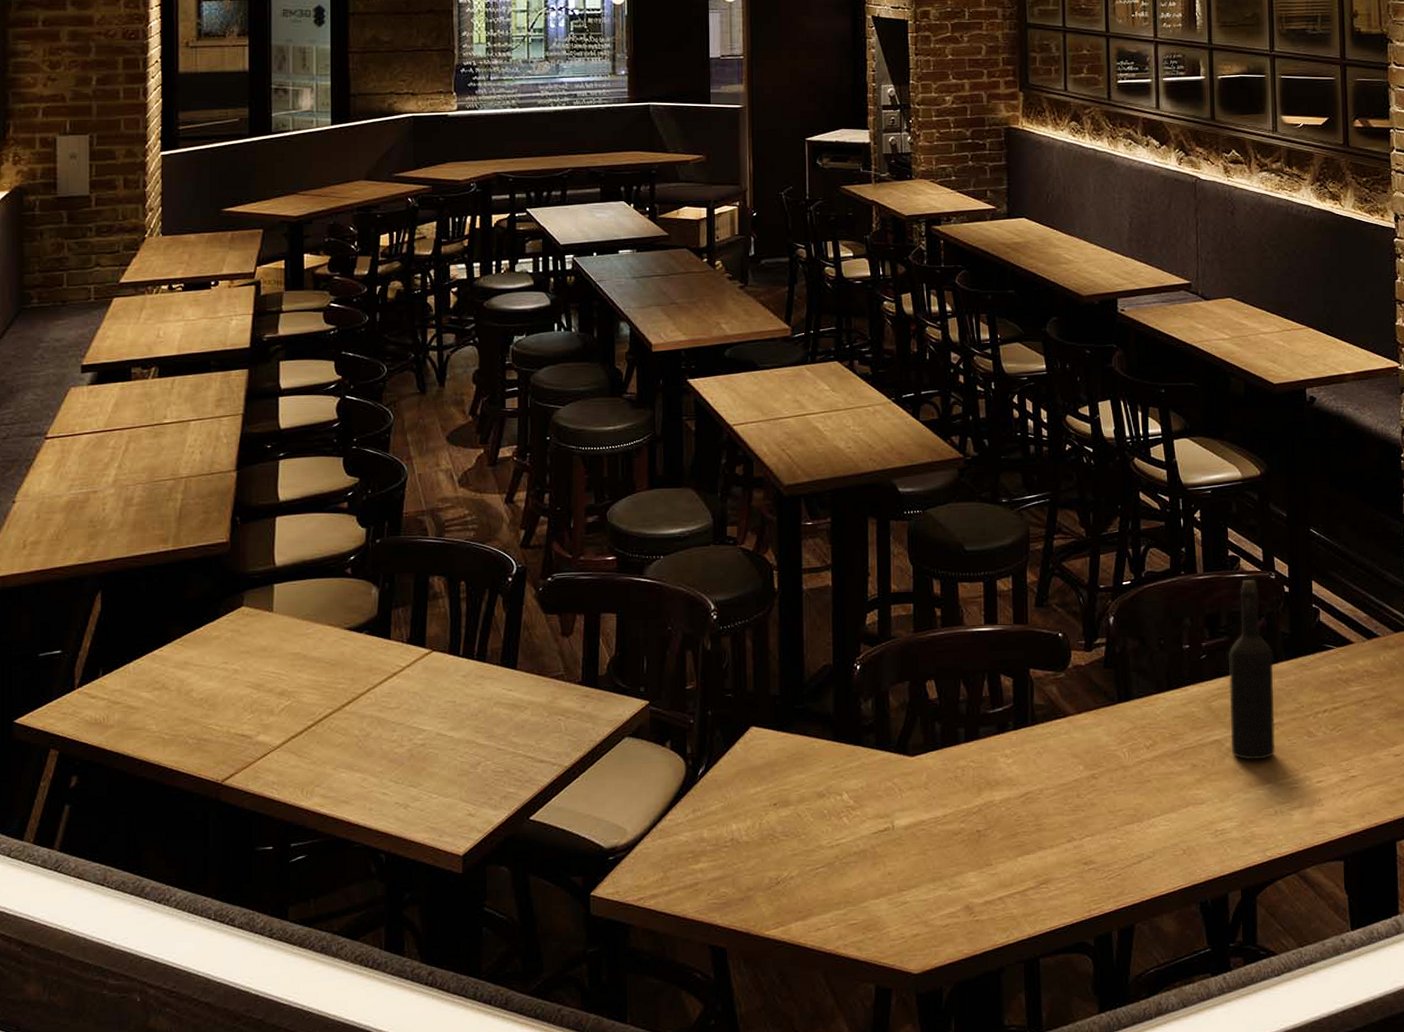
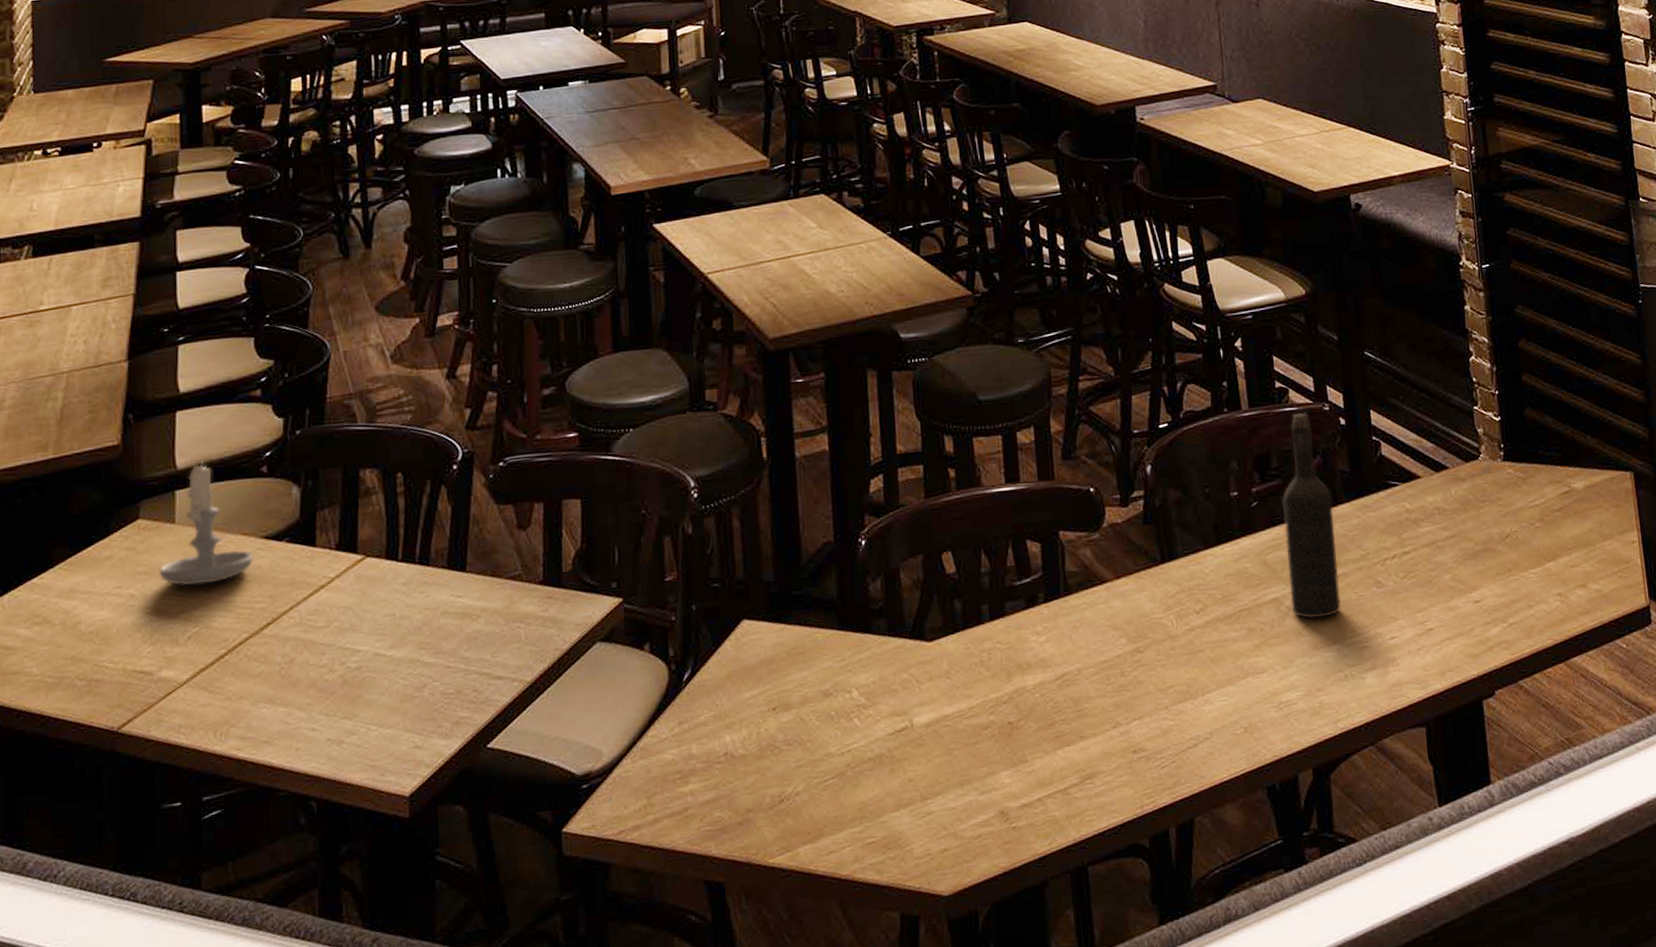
candle: none [258,560,338,666] -> present [158,460,254,586]

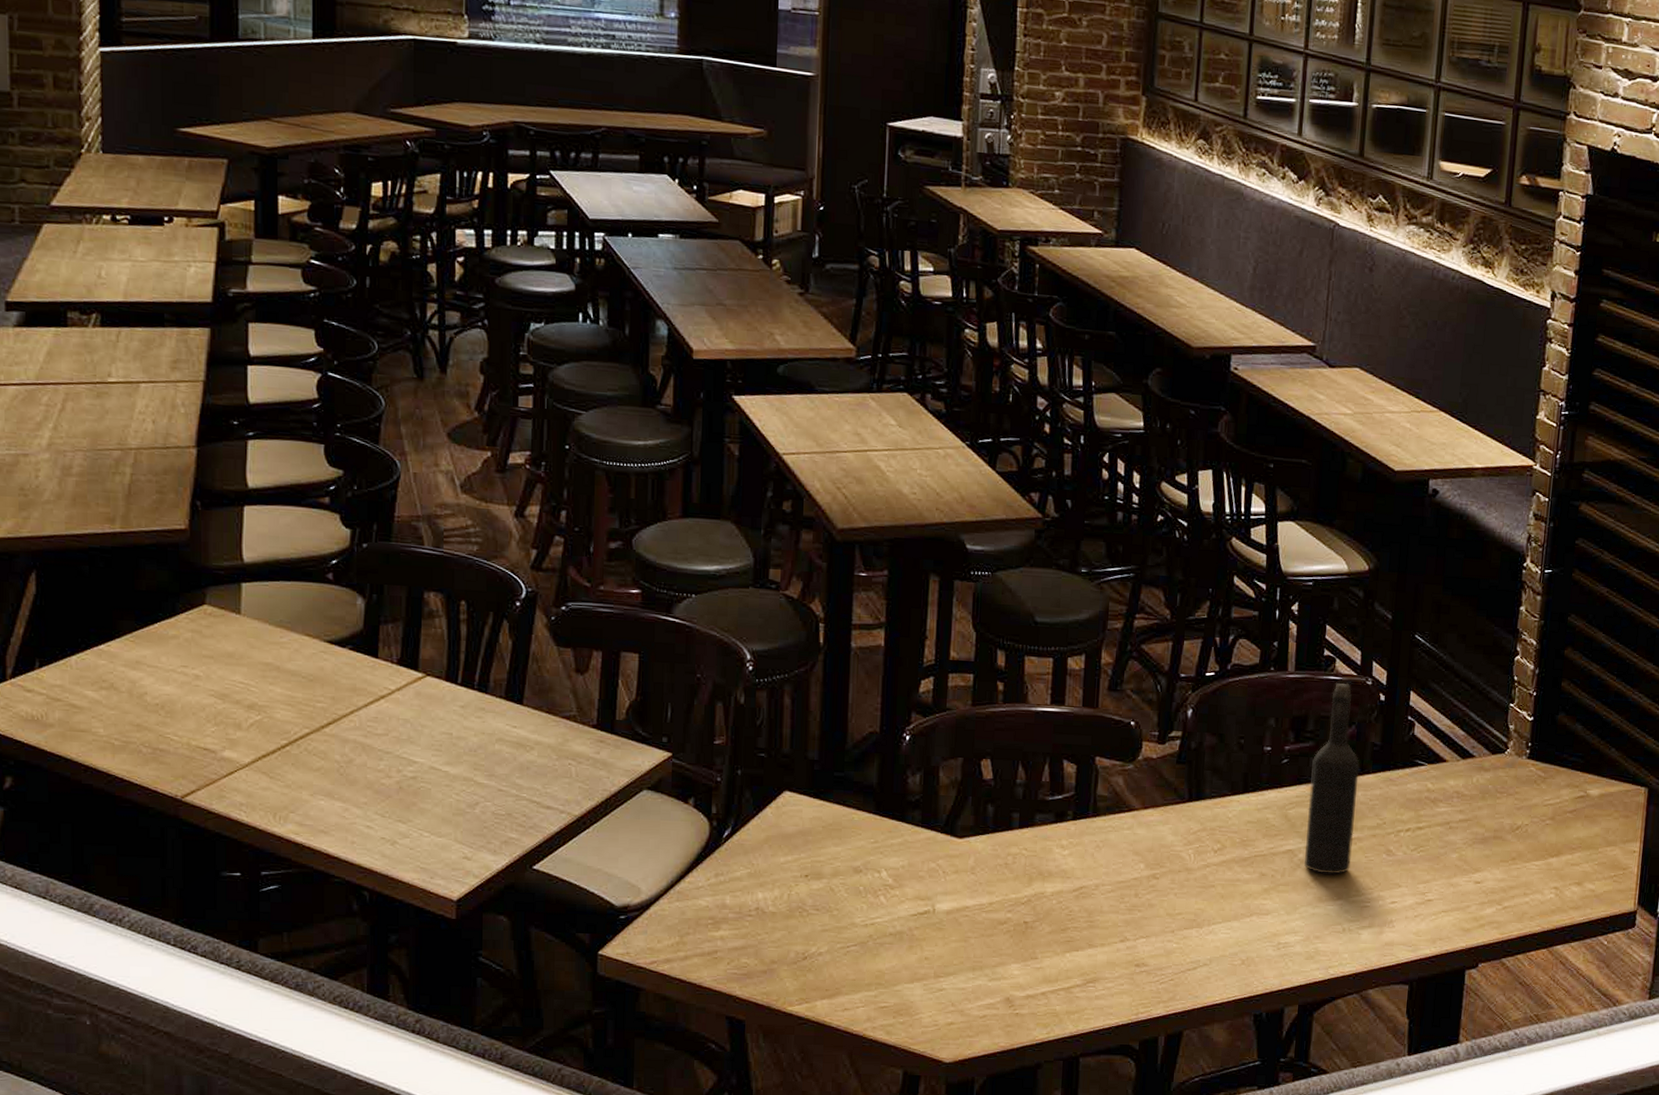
candle: present [158,460,254,586] -> none [223,558,317,677]

